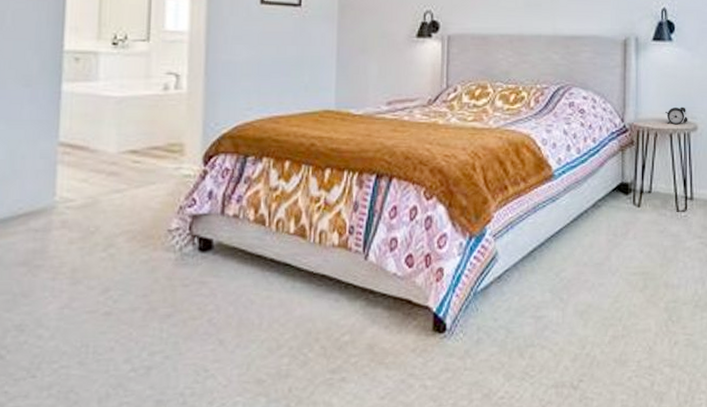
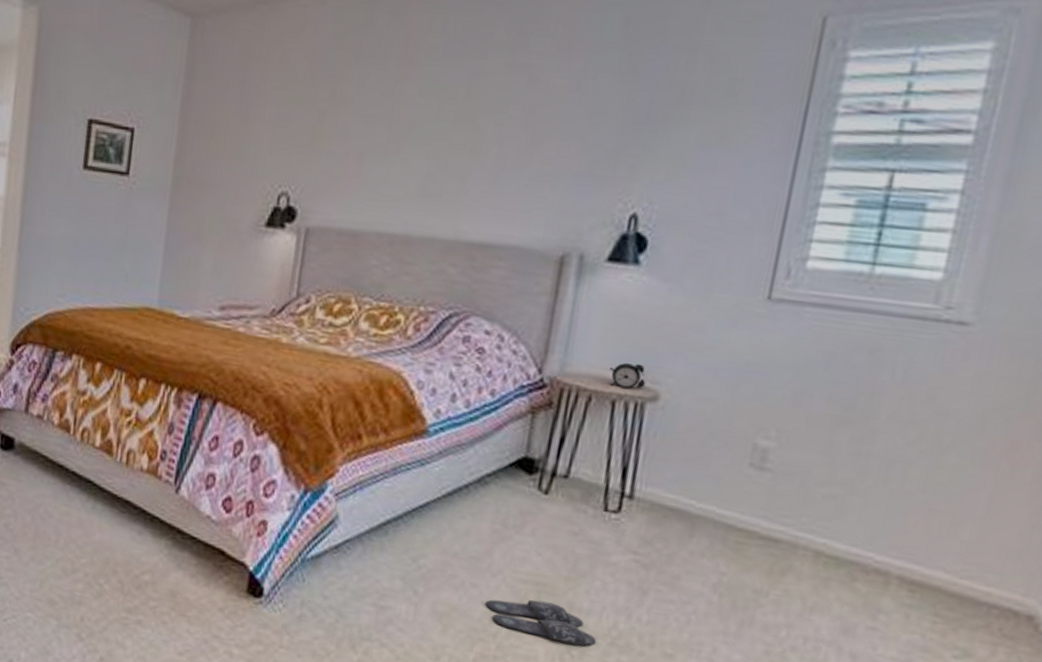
slippers: none [611,285,686,314] -> present [485,599,597,647]

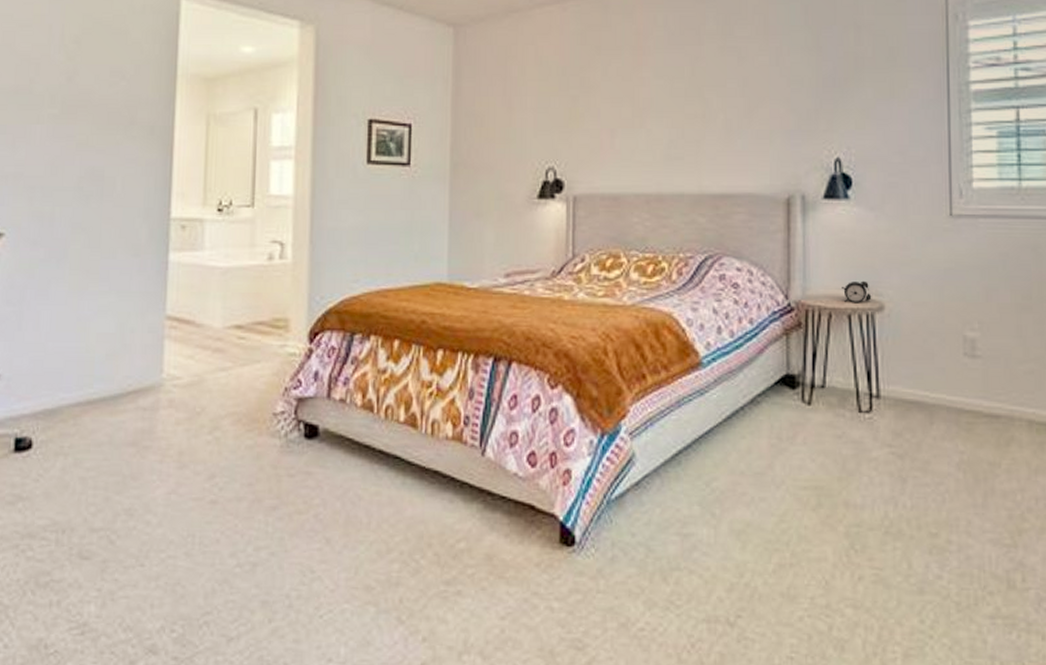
slippers: present [485,599,597,647] -> none [775,503,874,541]

